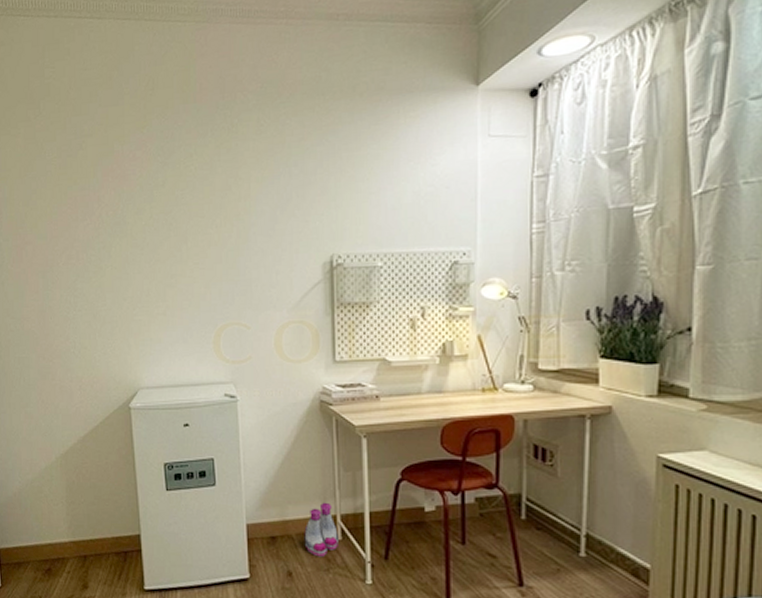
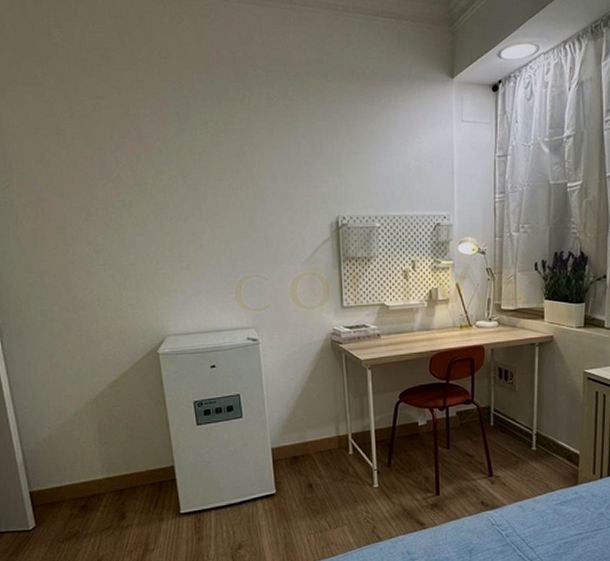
boots: present [304,502,340,558] -> none [321,424,351,470]

